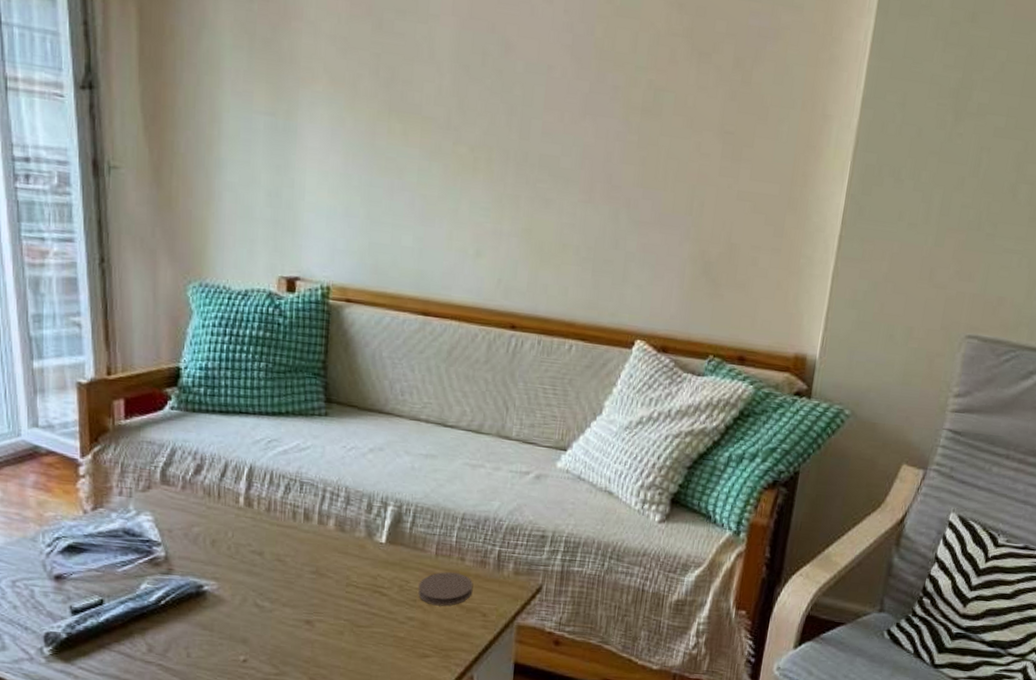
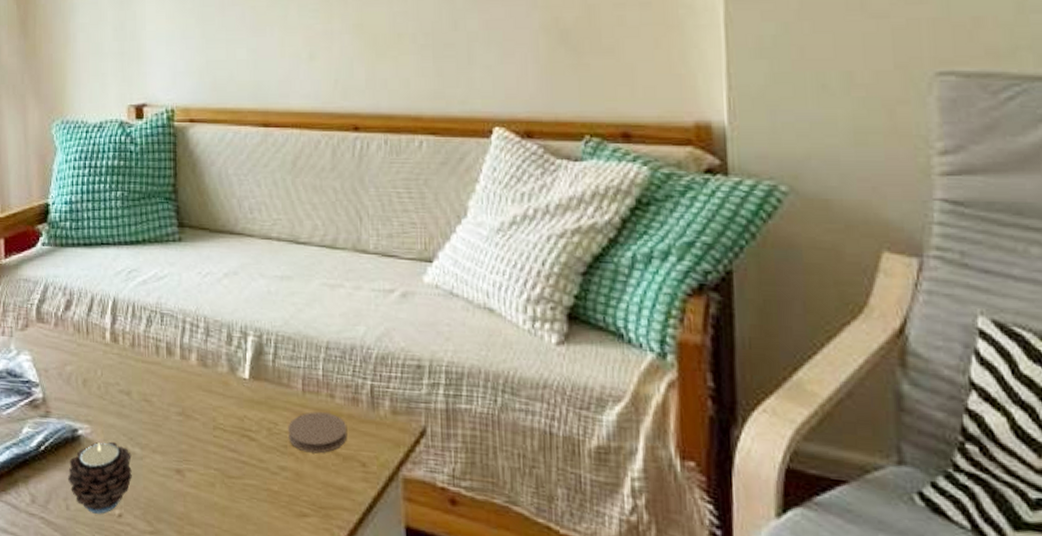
candle: none [189,596,261,660] -> present [67,441,132,514]

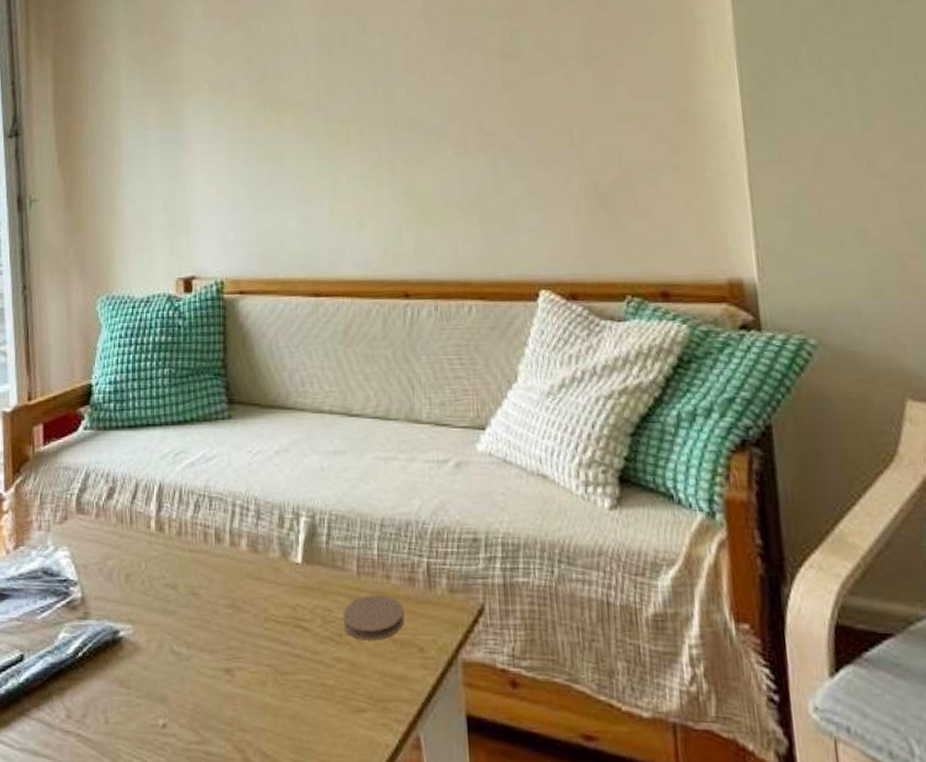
candle: present [67,441,132,514] -> none [106,642,178,726]

